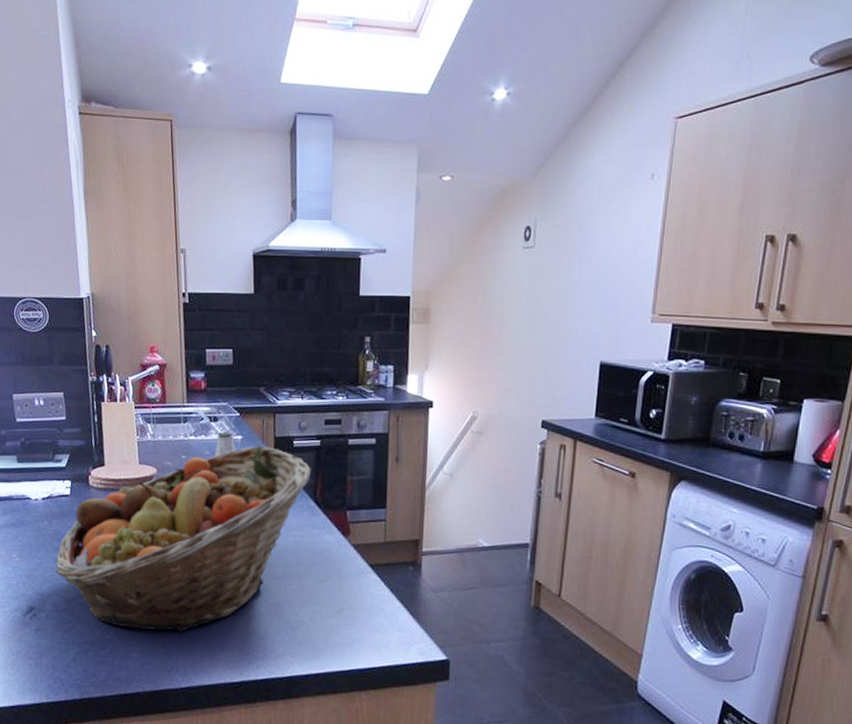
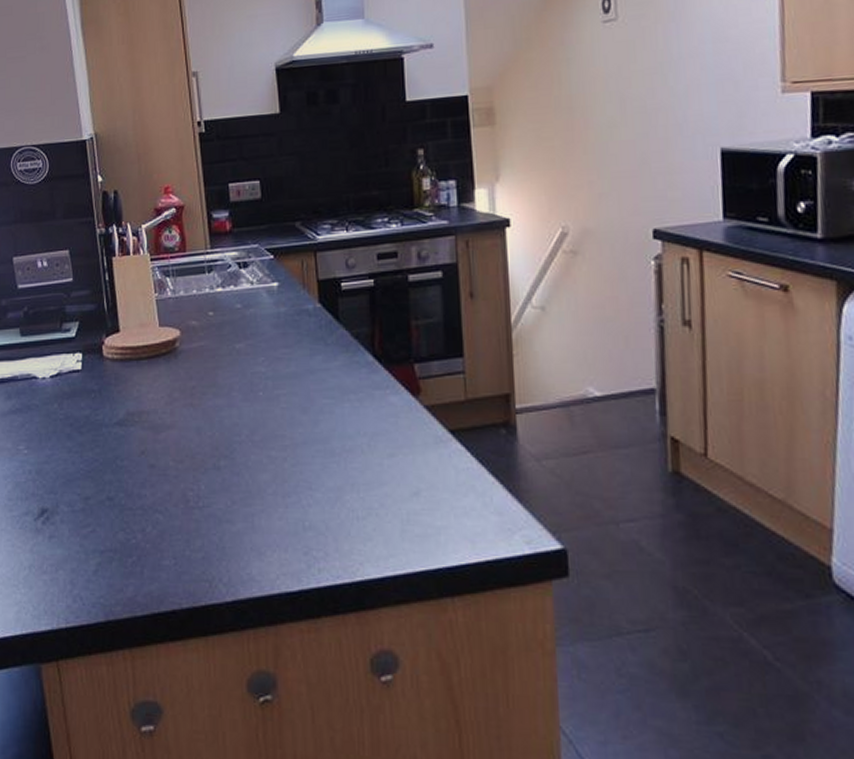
fruit basket: present [55,445,312,632] -> none [68,292,367,530]
saltshaker: present [215,431,235,456] -> none [248,279,271,309]

